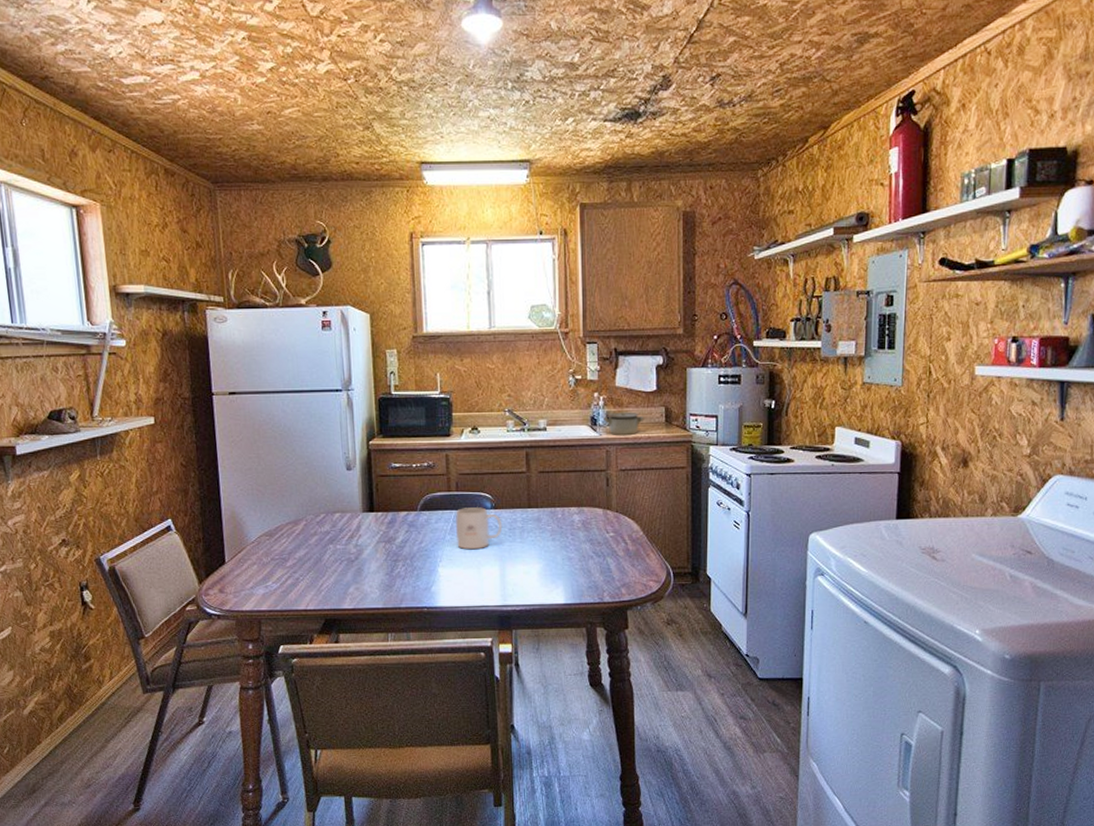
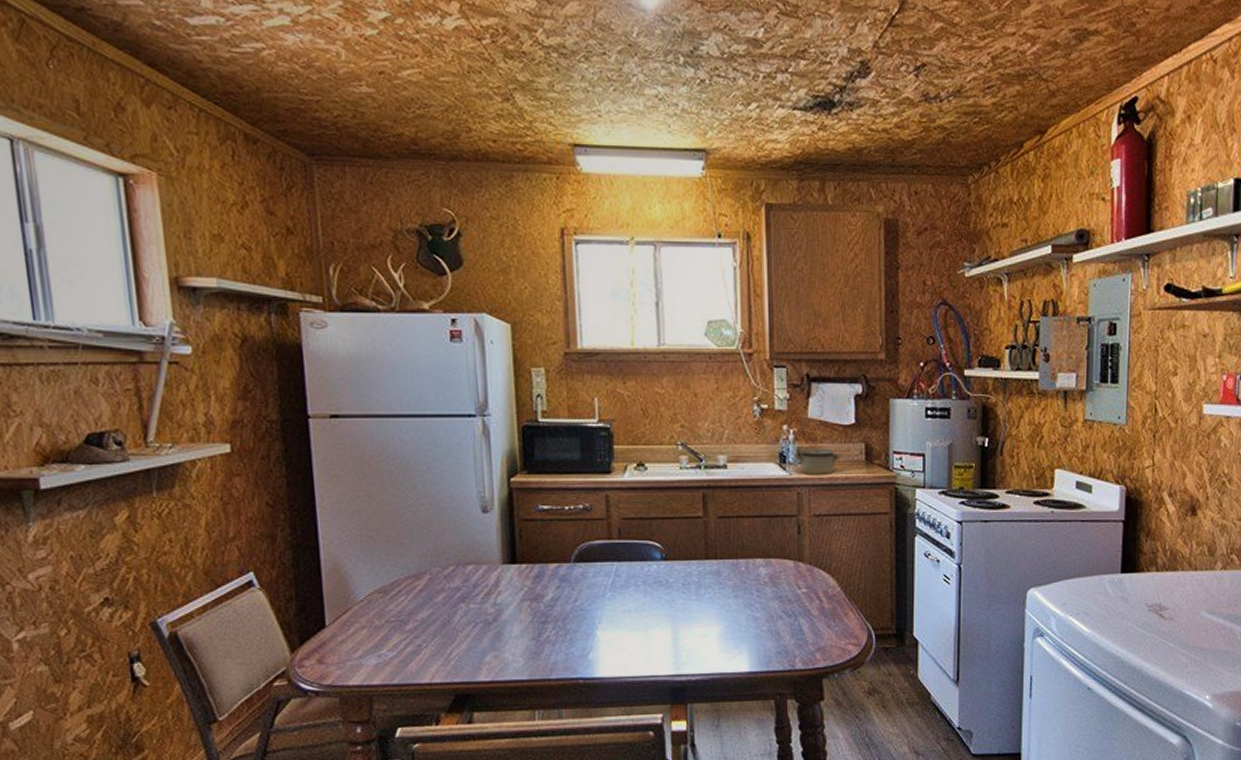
mug: present [455,506,503,550] -> none [618,557,675,609]

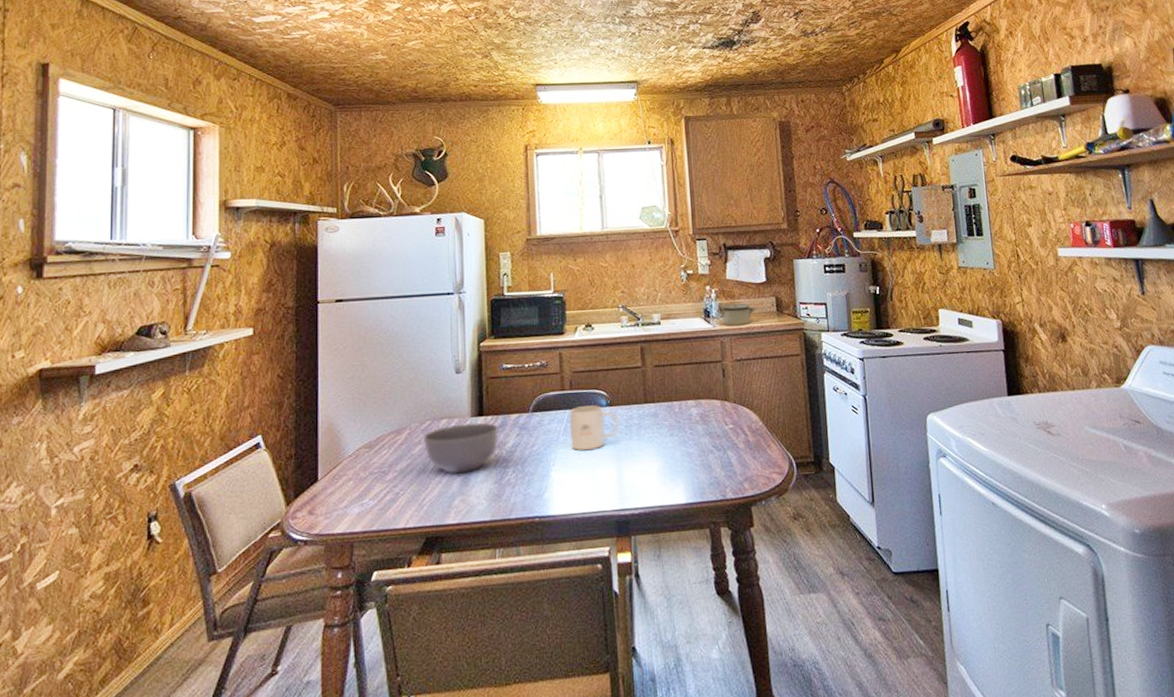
bowl: none [445,570,535,627] -> present [422,422,499,474]
mug: none [618,557,675,609] -> present [569,404,619,451]

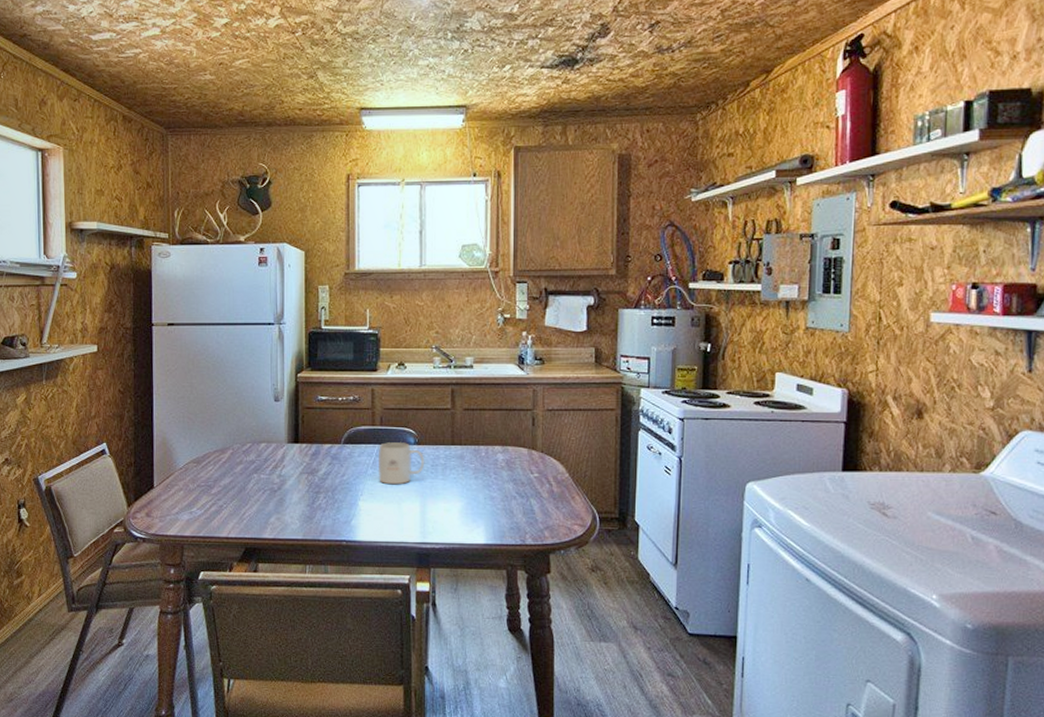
bowl: present [422,422,499,474] -> none [243,449,312,494]
saucepan: present [716,302,756,327] -> none [531,351,573,376]

